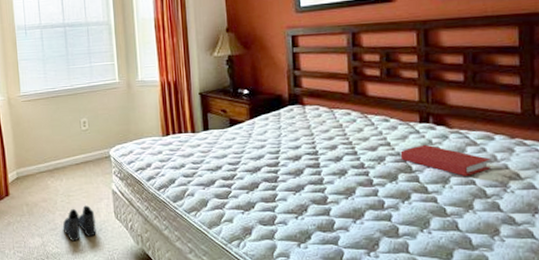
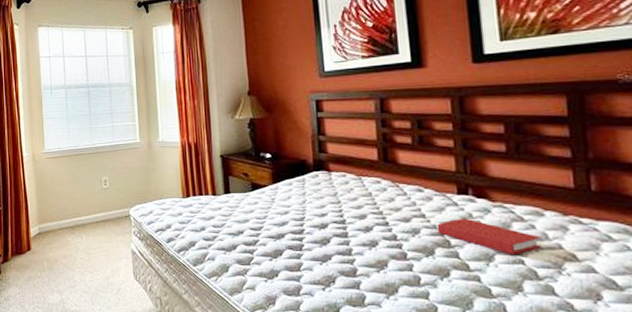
boots: present [62,205,96,242] -> none [81,264,115,300]

